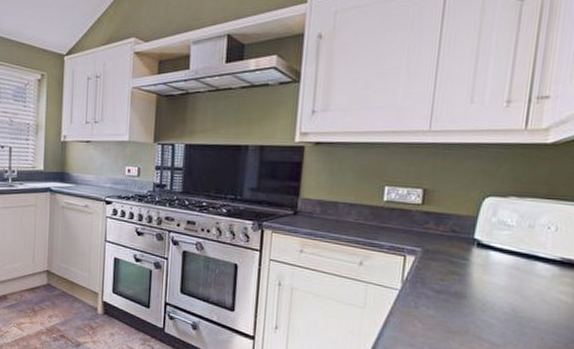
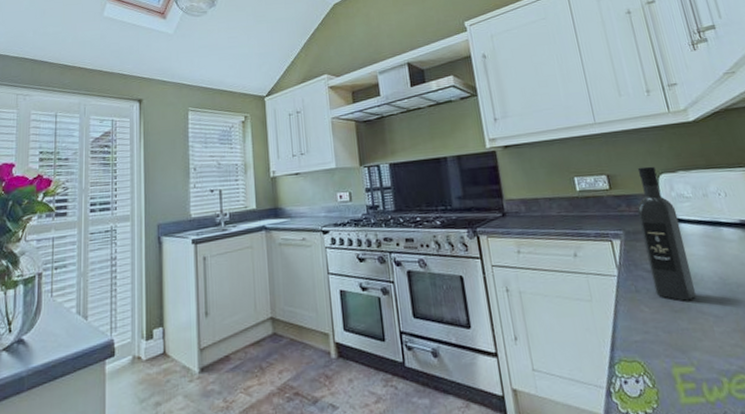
wine bottle: none [436,186,491,325] -> present [637,166,697,301]

